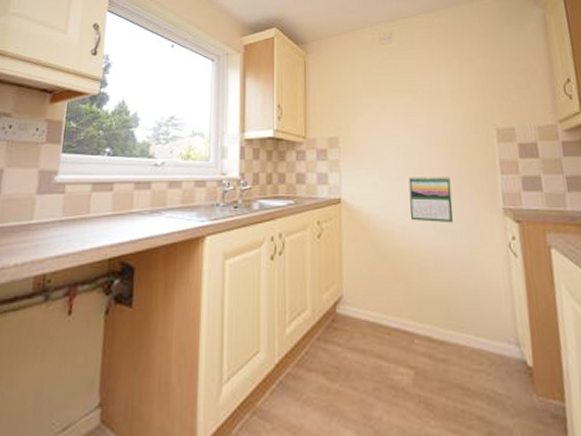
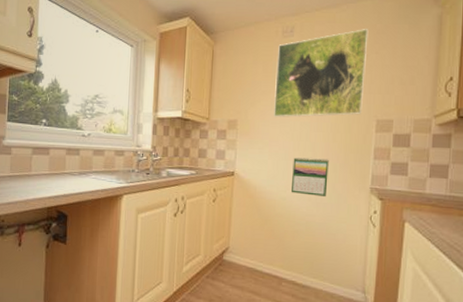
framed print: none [377,32,479,131] -> present [274,29,369,117]

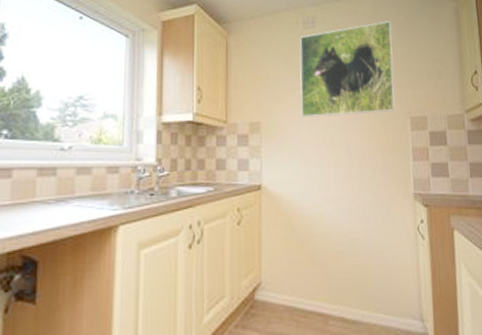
calendar: present [292,157,329,196] -> none [328,163,369,208]

